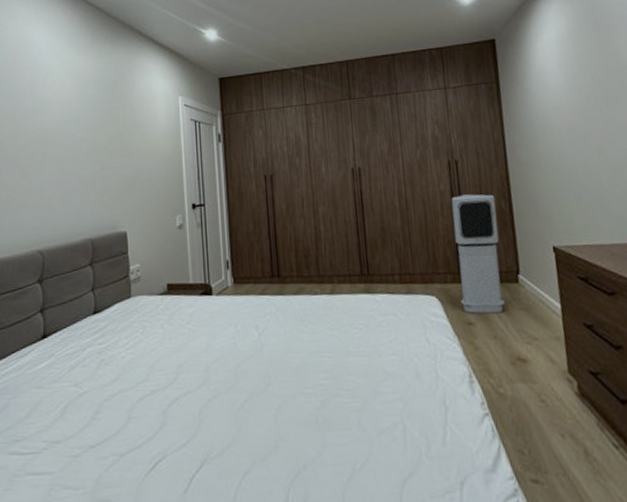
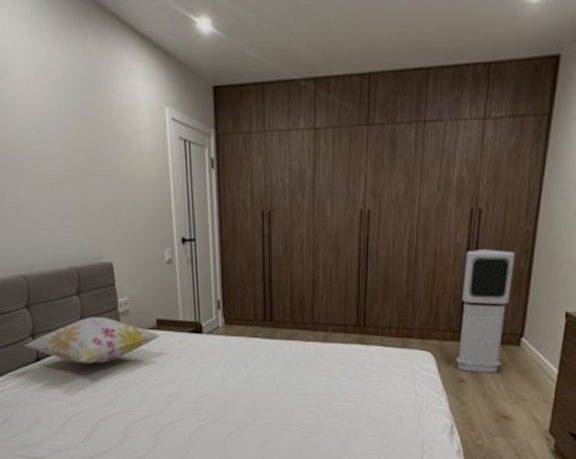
decorative pillow: none [33,285,170,338] -> present [25,316,160,364]

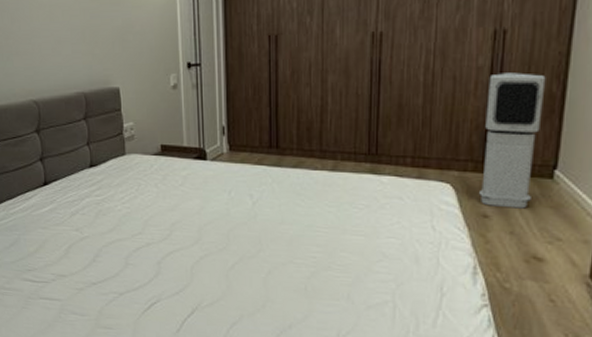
decorative pillow: present [25,316,160,364] -> none [34,141,164,190]

